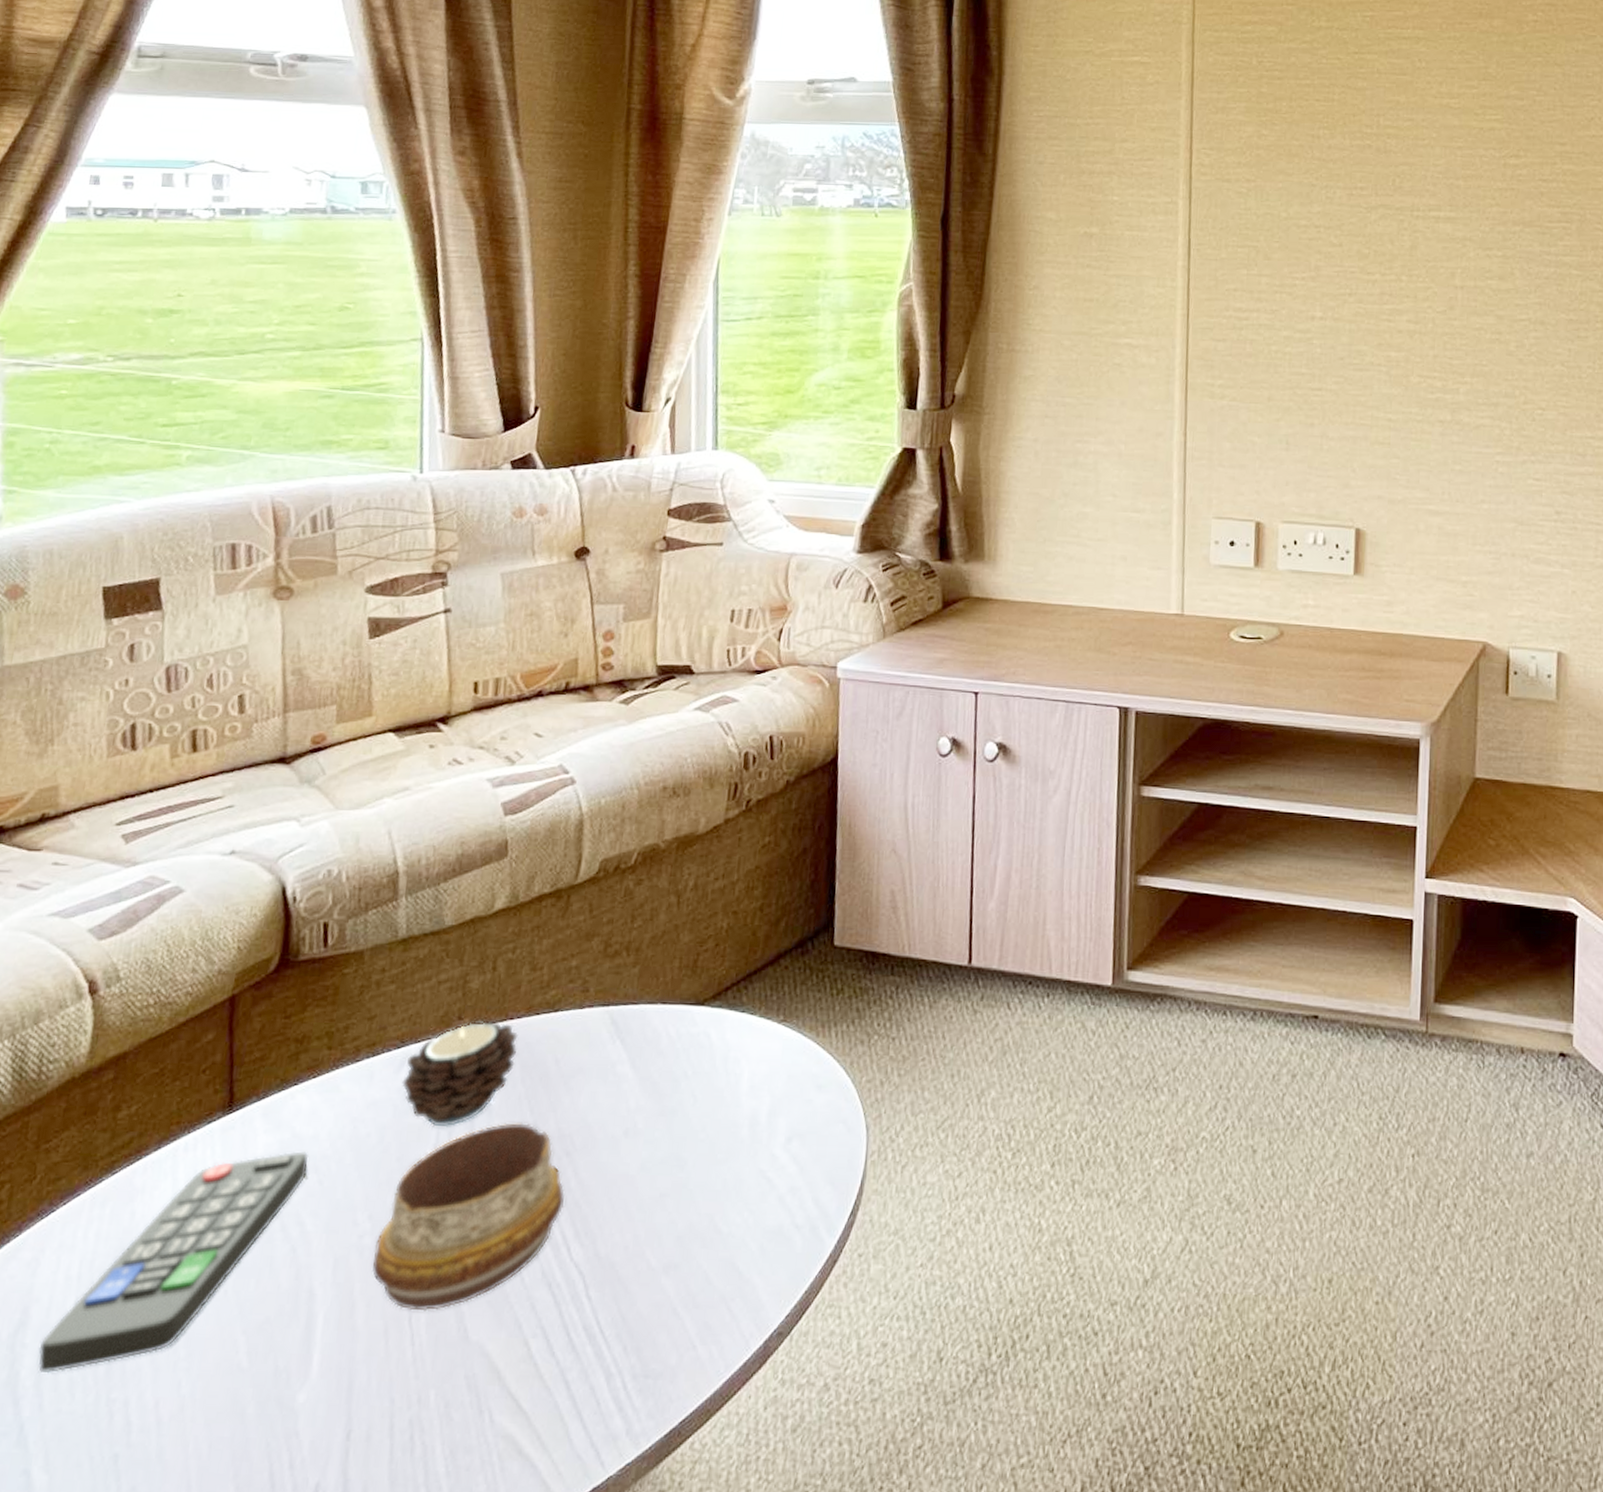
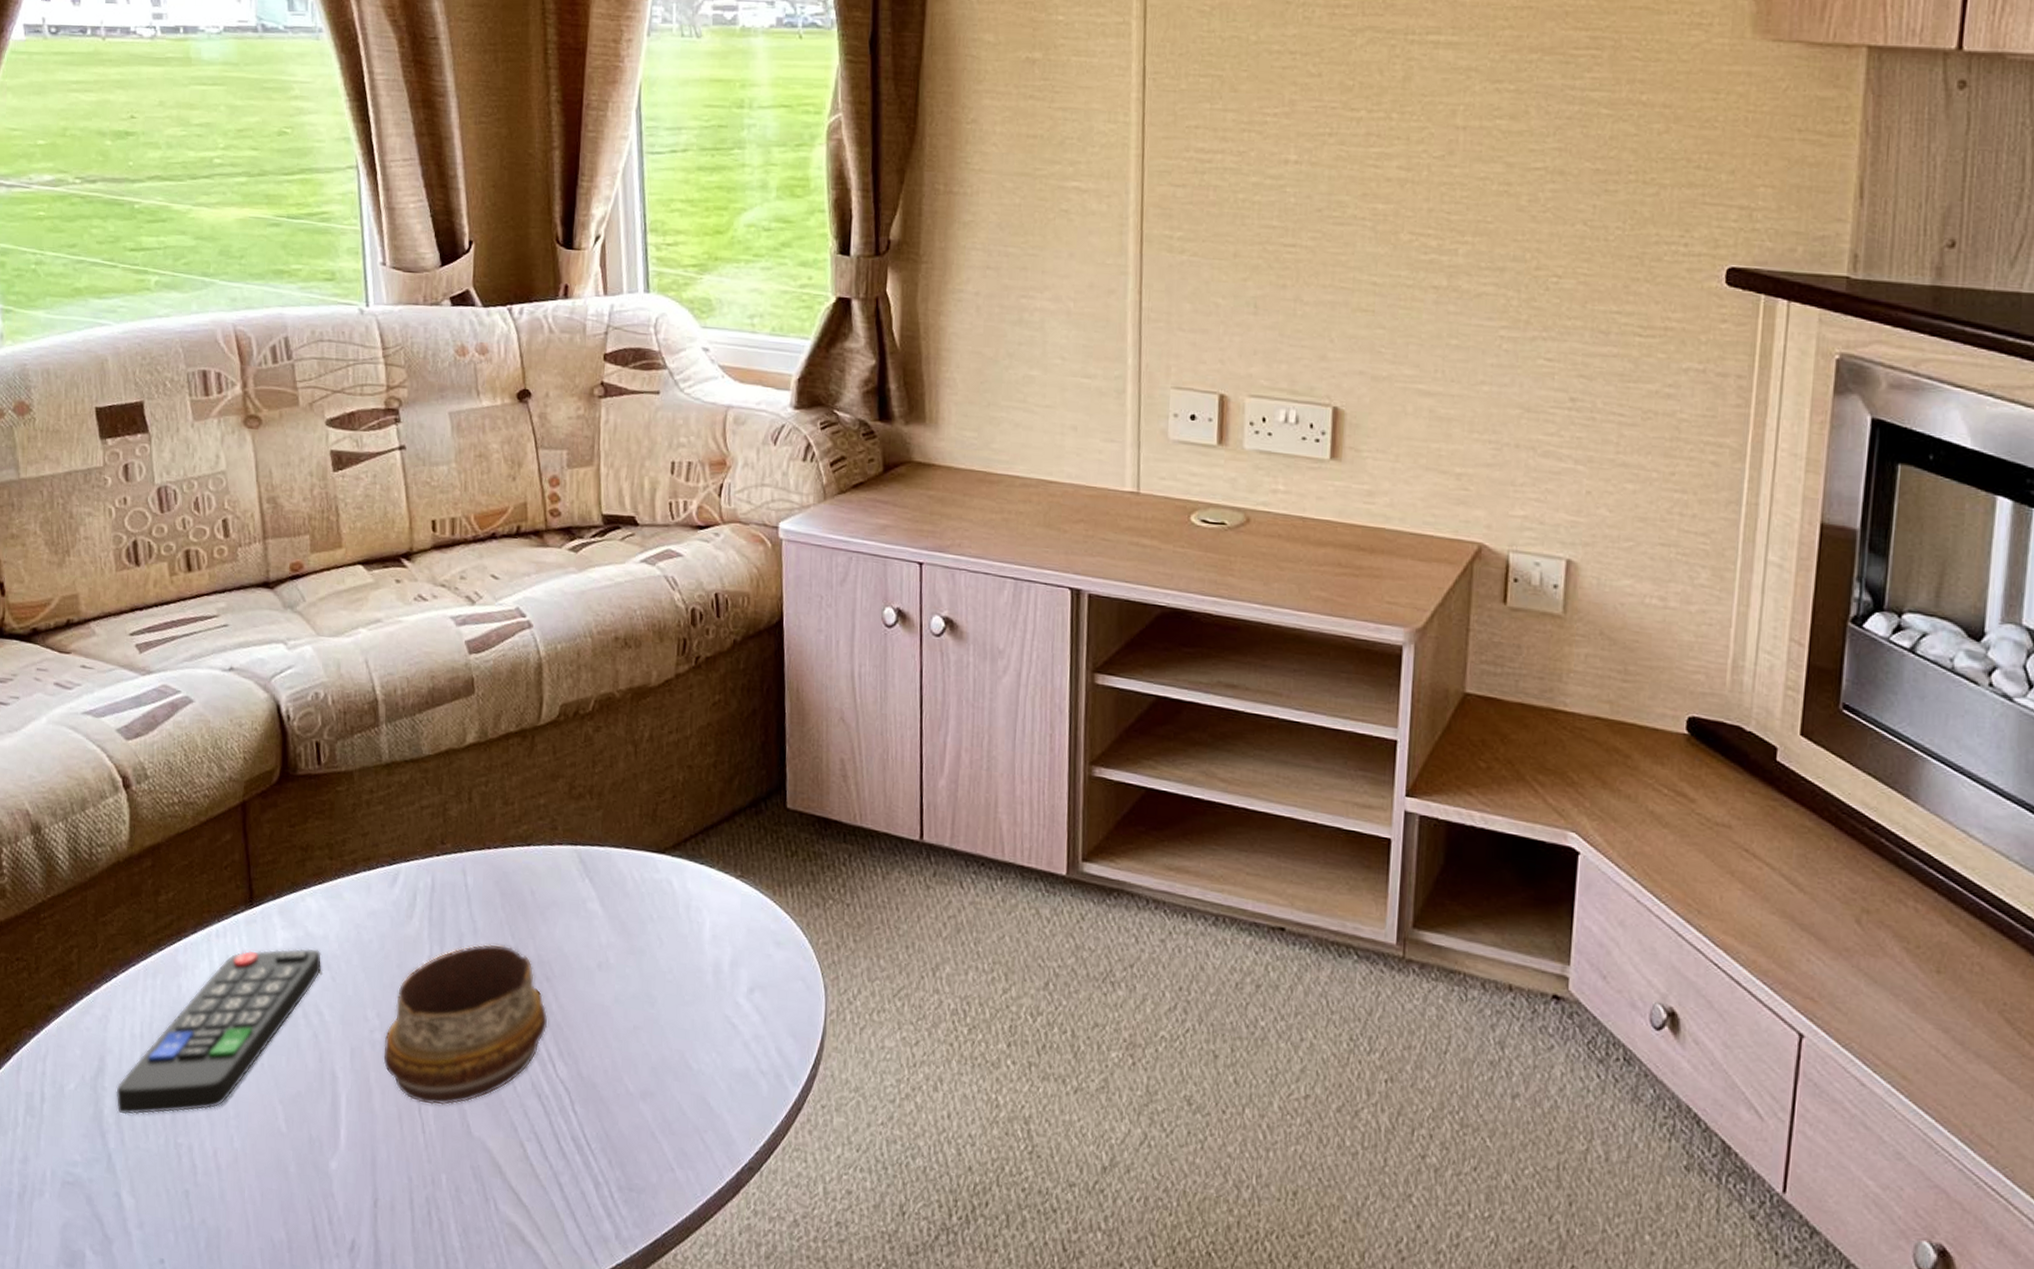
candle: present [402,1020,518,1128] -> none [396,847,496,942]

